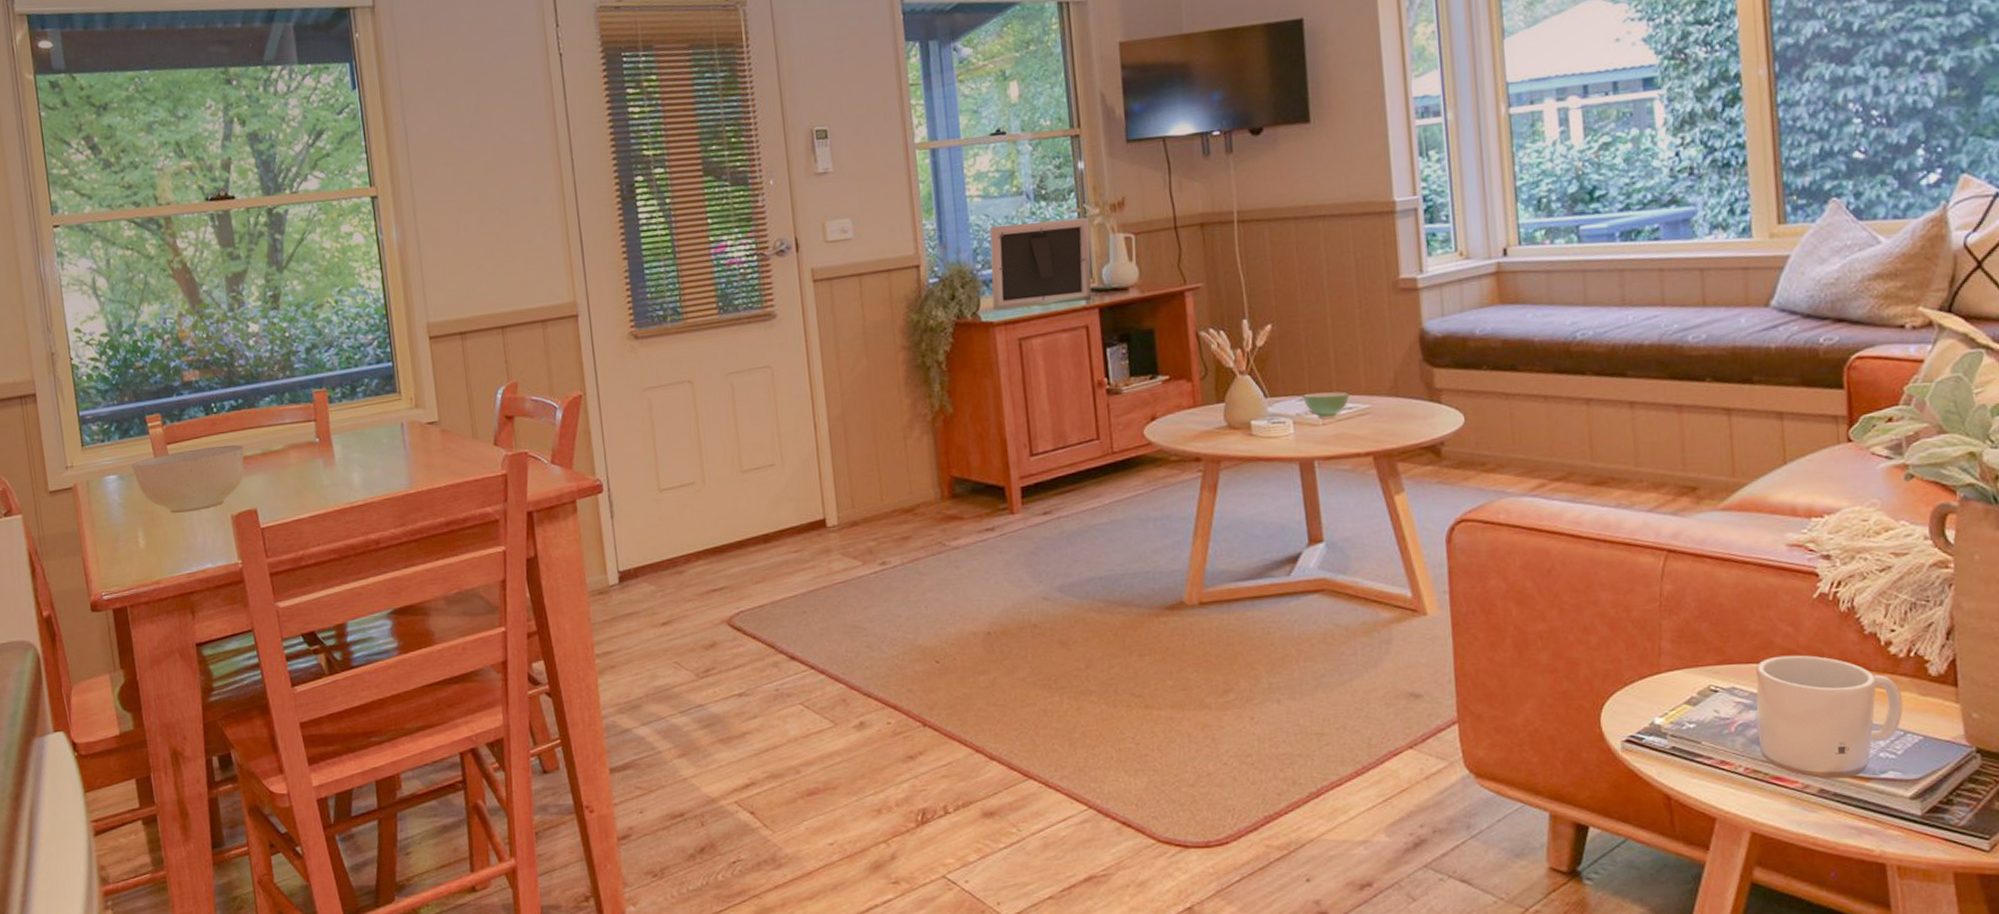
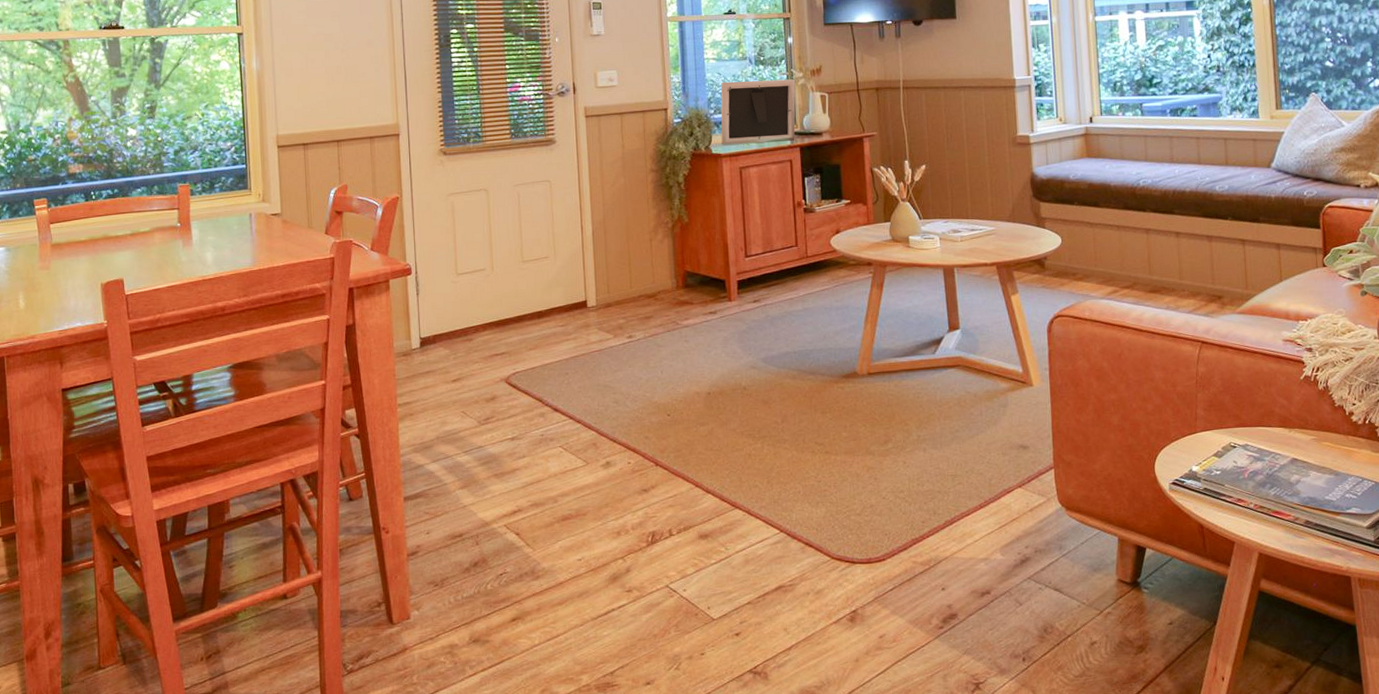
bowl: present [131,445,245,513] -> none [18,226,116,280]
bowl: present [1301,391,1350,420] -> none [946,216,981,238]
mug: present [1755,654,1904,779] -> none [1261,421,1362,513]

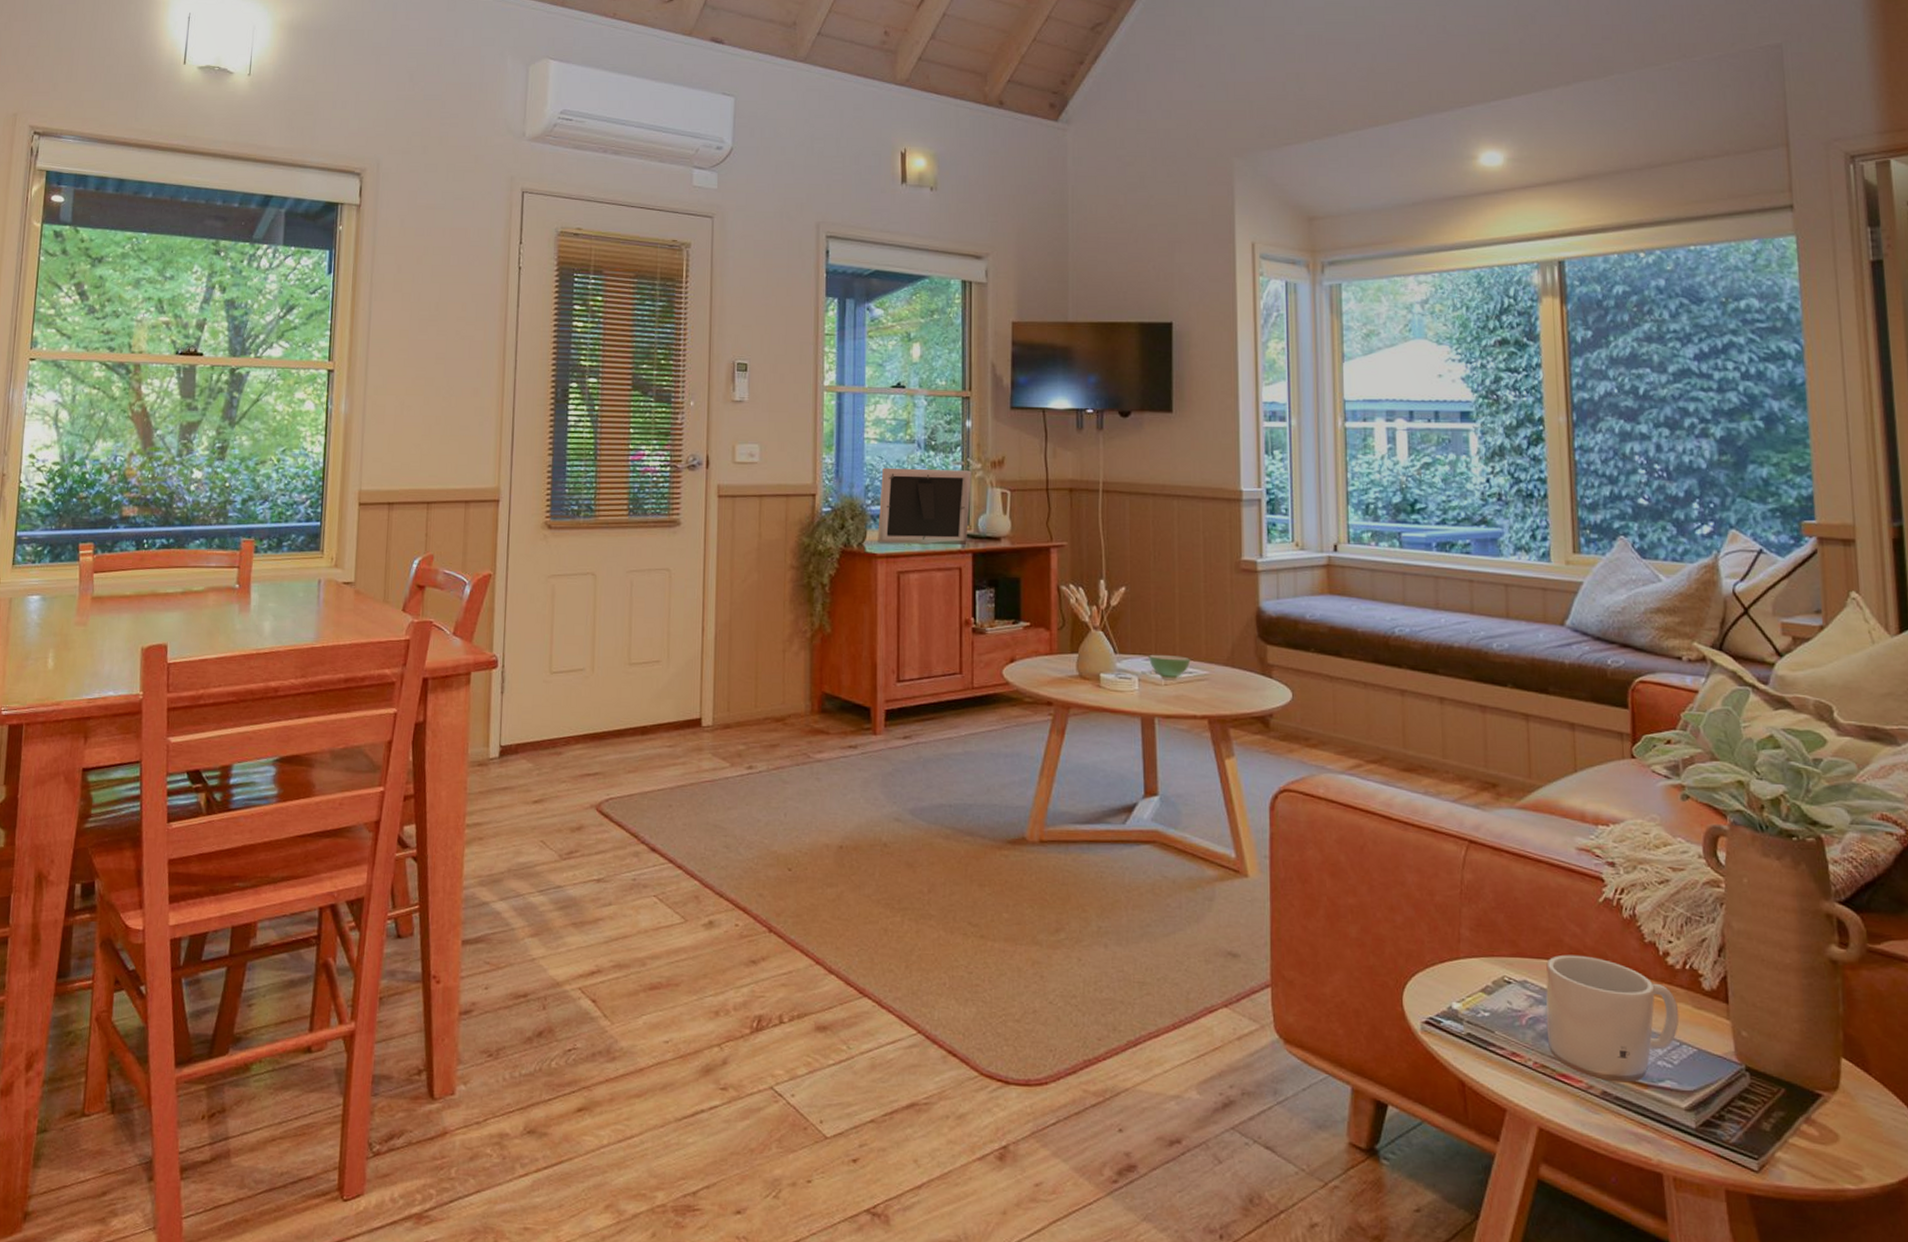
bowl: none [946,216,981,238] -> present [1148,654,1191,681]
mug: none [1261,421,1362,513] -> present [1545,954,1680,1083]

